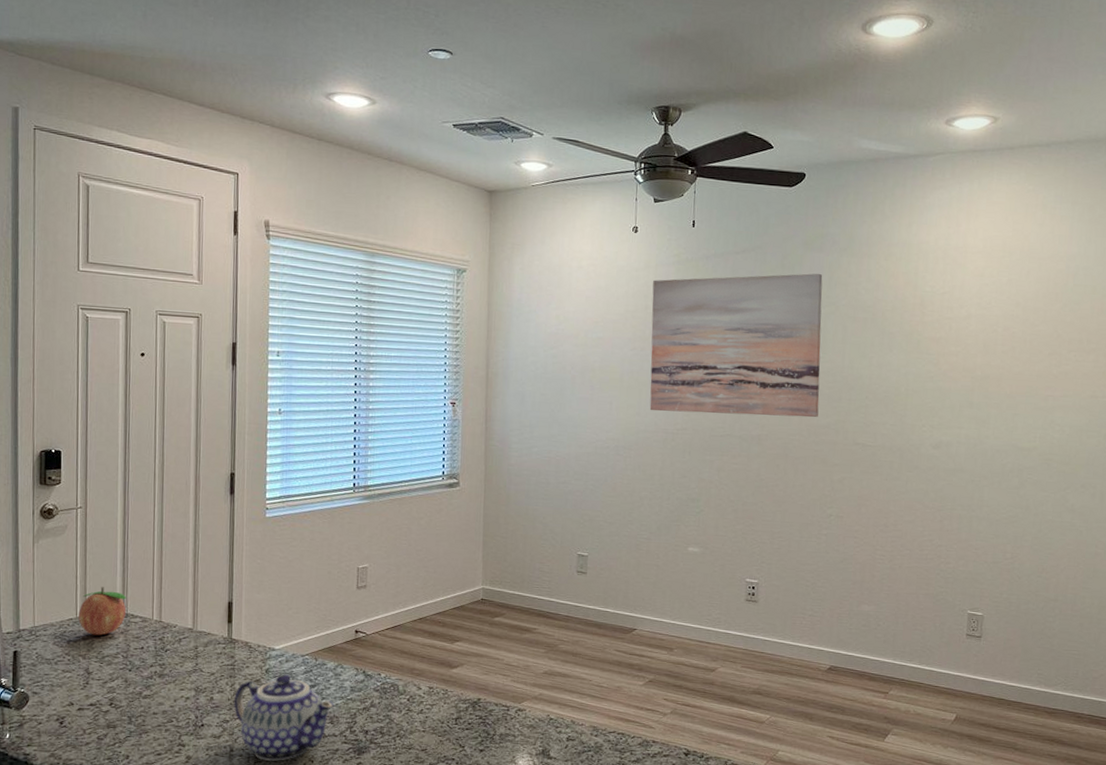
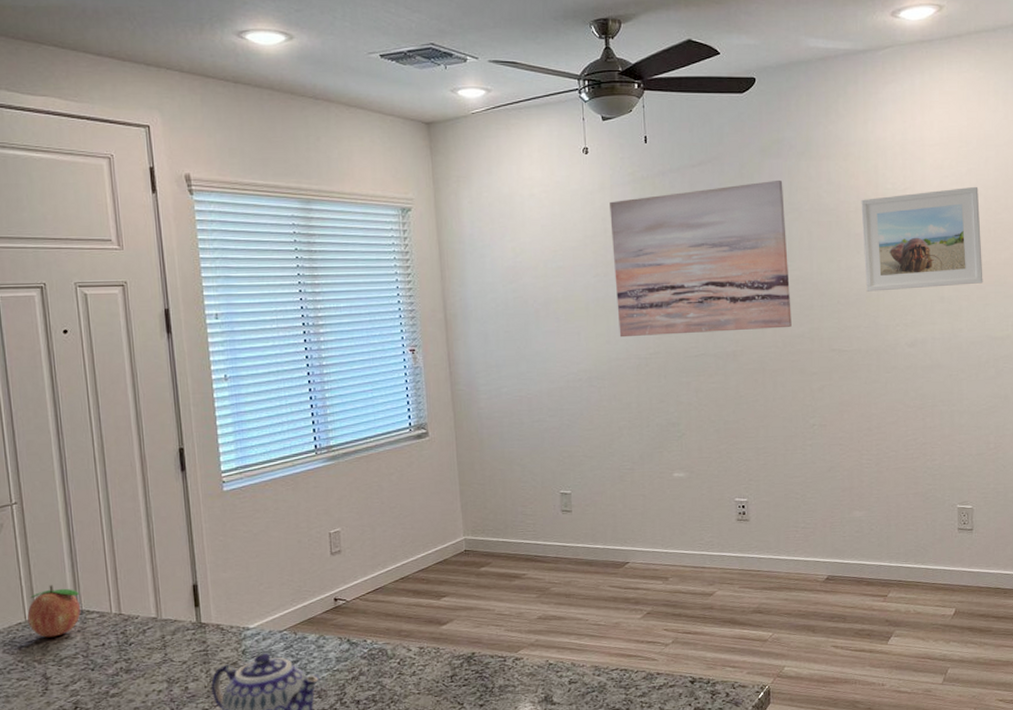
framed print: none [895,296,1018,393] -> present [861,186,983,292]

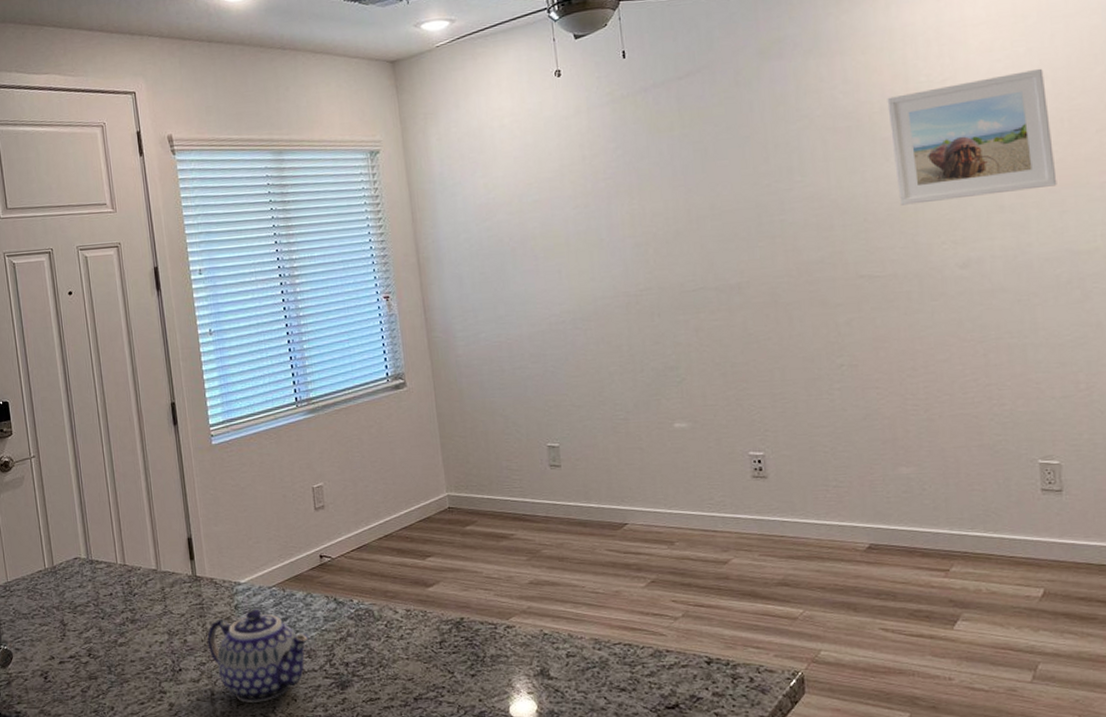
fruit: present [27,585,81,638] -> none [46,535,91,585]
wall art: present [610,179,792,338] -> none [587,84,808,274]

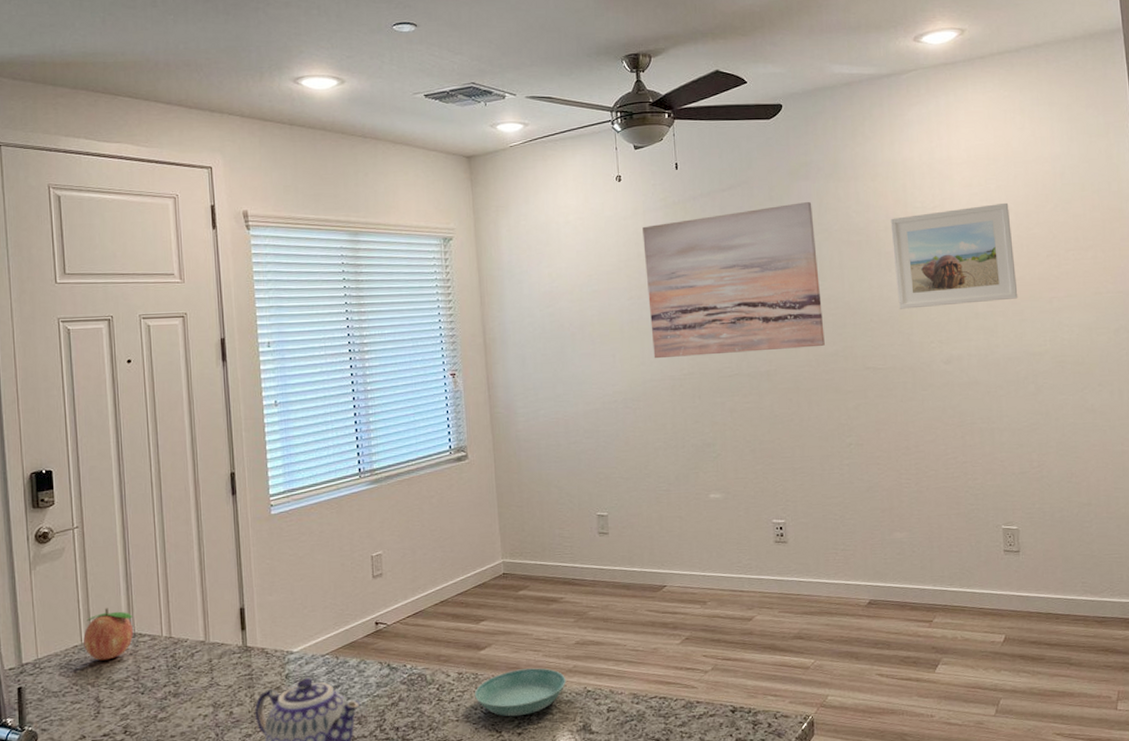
fruit: none [46,535,91,585] -> present [83,608,134,661]
saucer: none [424,608,521,658] -> present [475,668,567,717]
wall art: none [587,84,808,274] -> present [642,201,825,359]

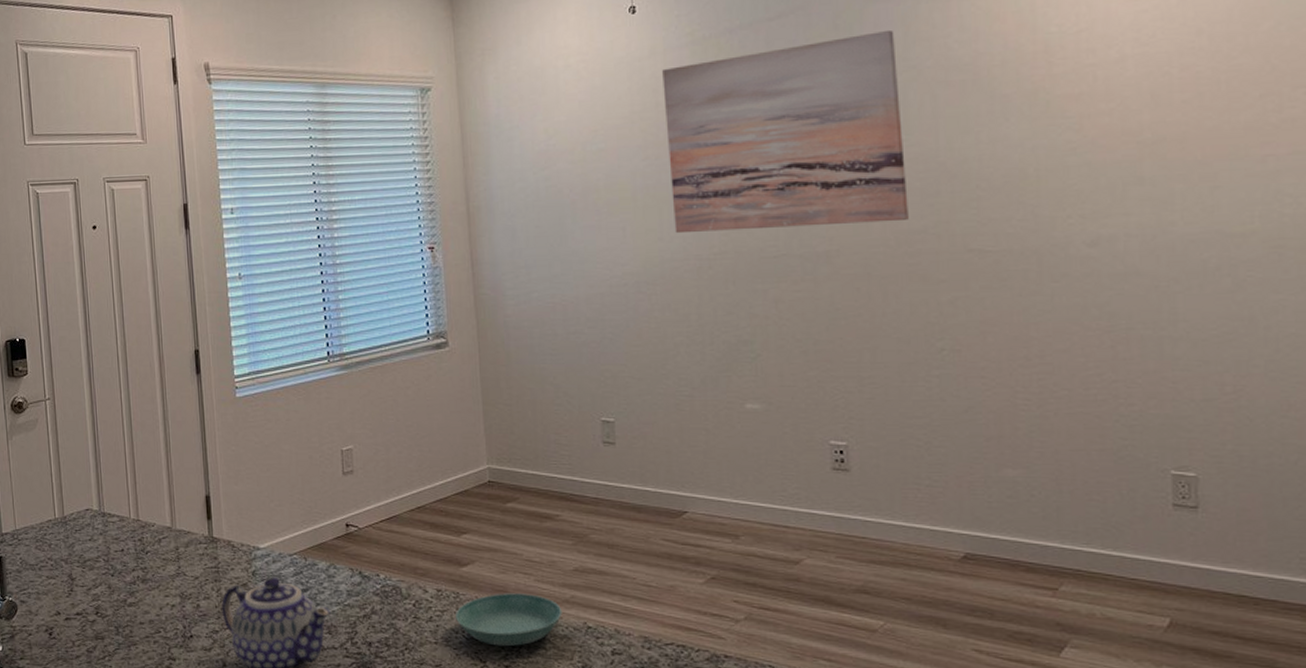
fruit: present [83,608,134,661] -> none [57,484,103,538]
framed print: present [890,202,1018,309] -> none [1010,21,1209,172]

